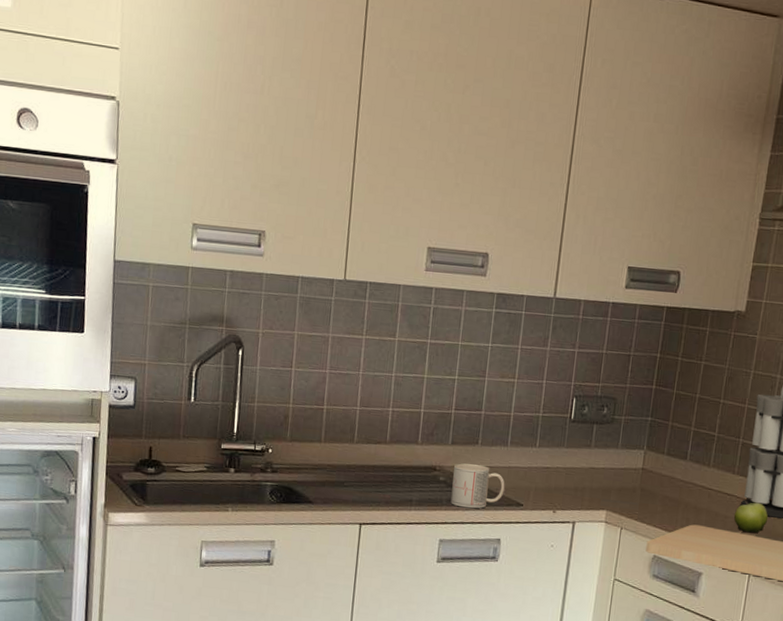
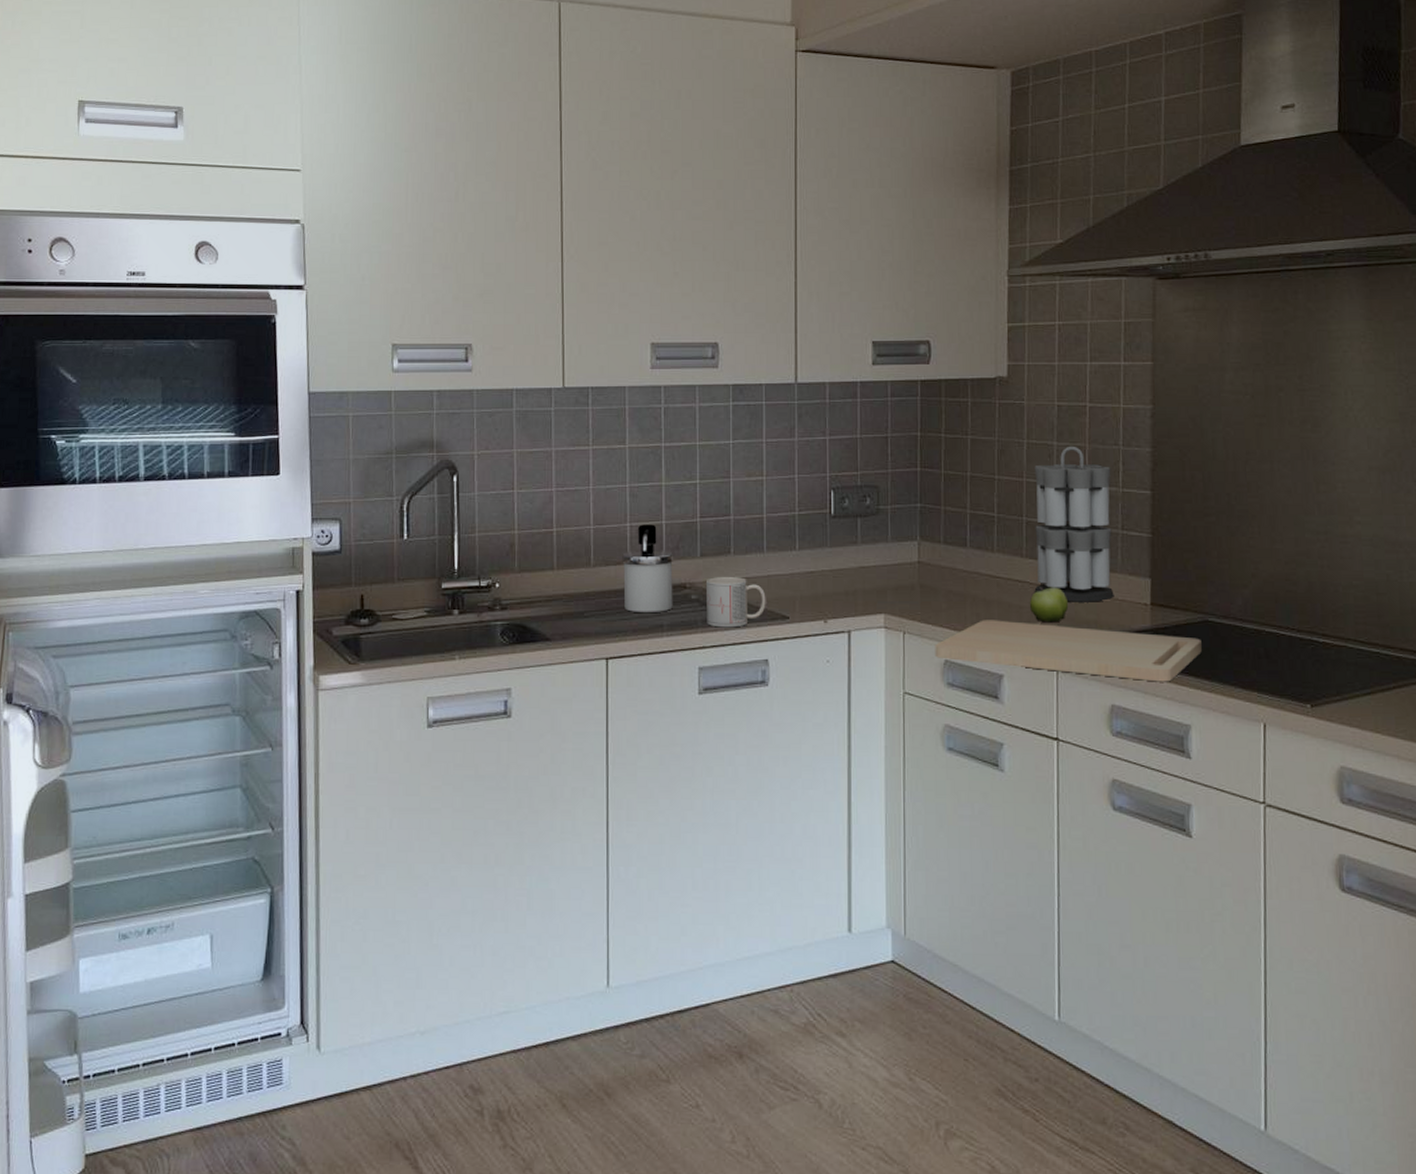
soap dispenser: none [380,410,429,489] -> present [622,524,674,614]

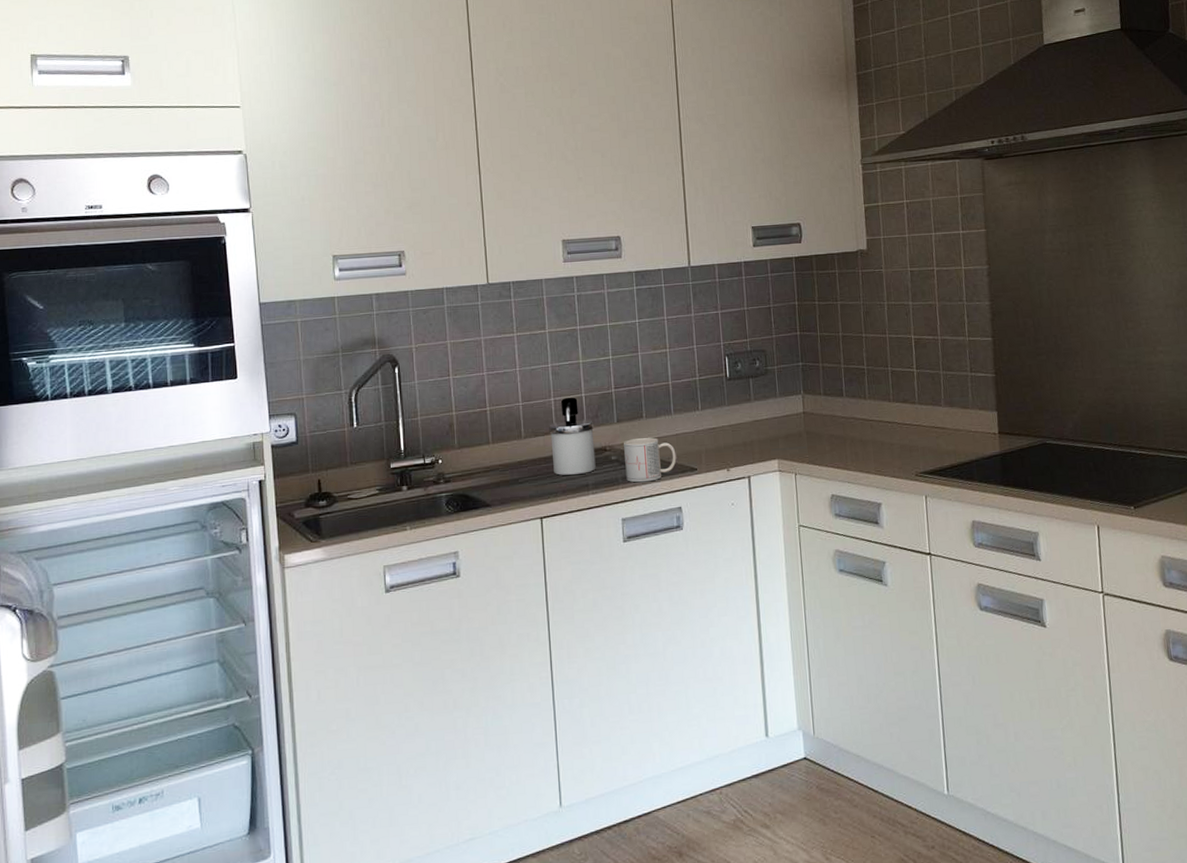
cutting board: present [935,620,1202,682] -> none [822,456,1043,499]
fruit: present [1029,587,1068,623] -> none [898,425,931,456]
spice rack: present [1034,445,1114,602] -> none [895,304,968,437]

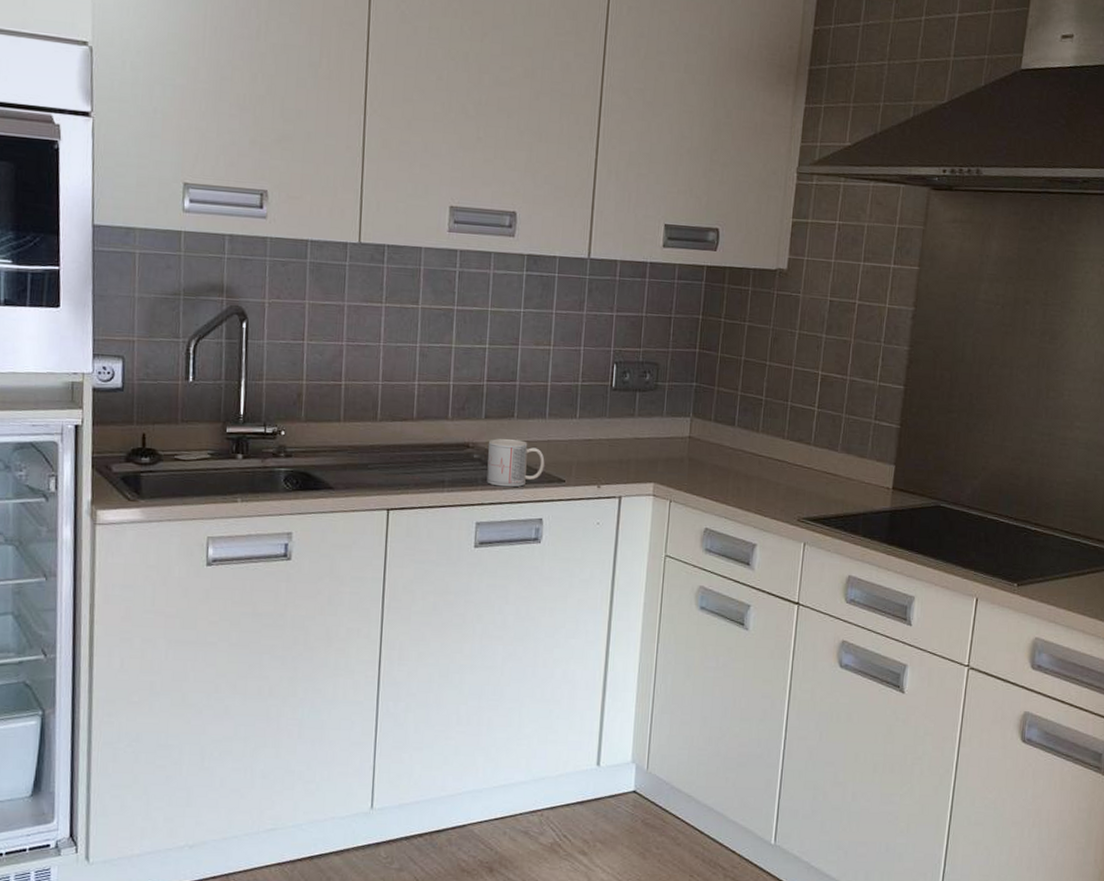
soap dispenser: present [549,397,596,476] -> none [408,383,460,469]

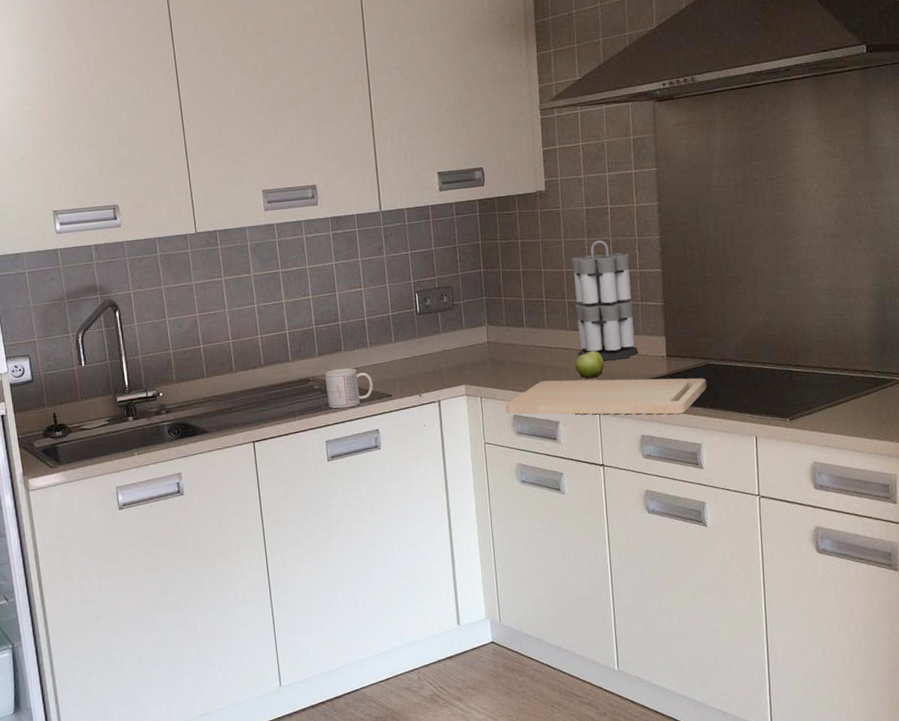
cutting board: none [697,493,932,558] -> present [505,378,707,415]
fruit: none [785,467,820,500] -> present [574,350,604,378]
spice rack: none [791,339,872,484] -> present [571,240,639,361]

